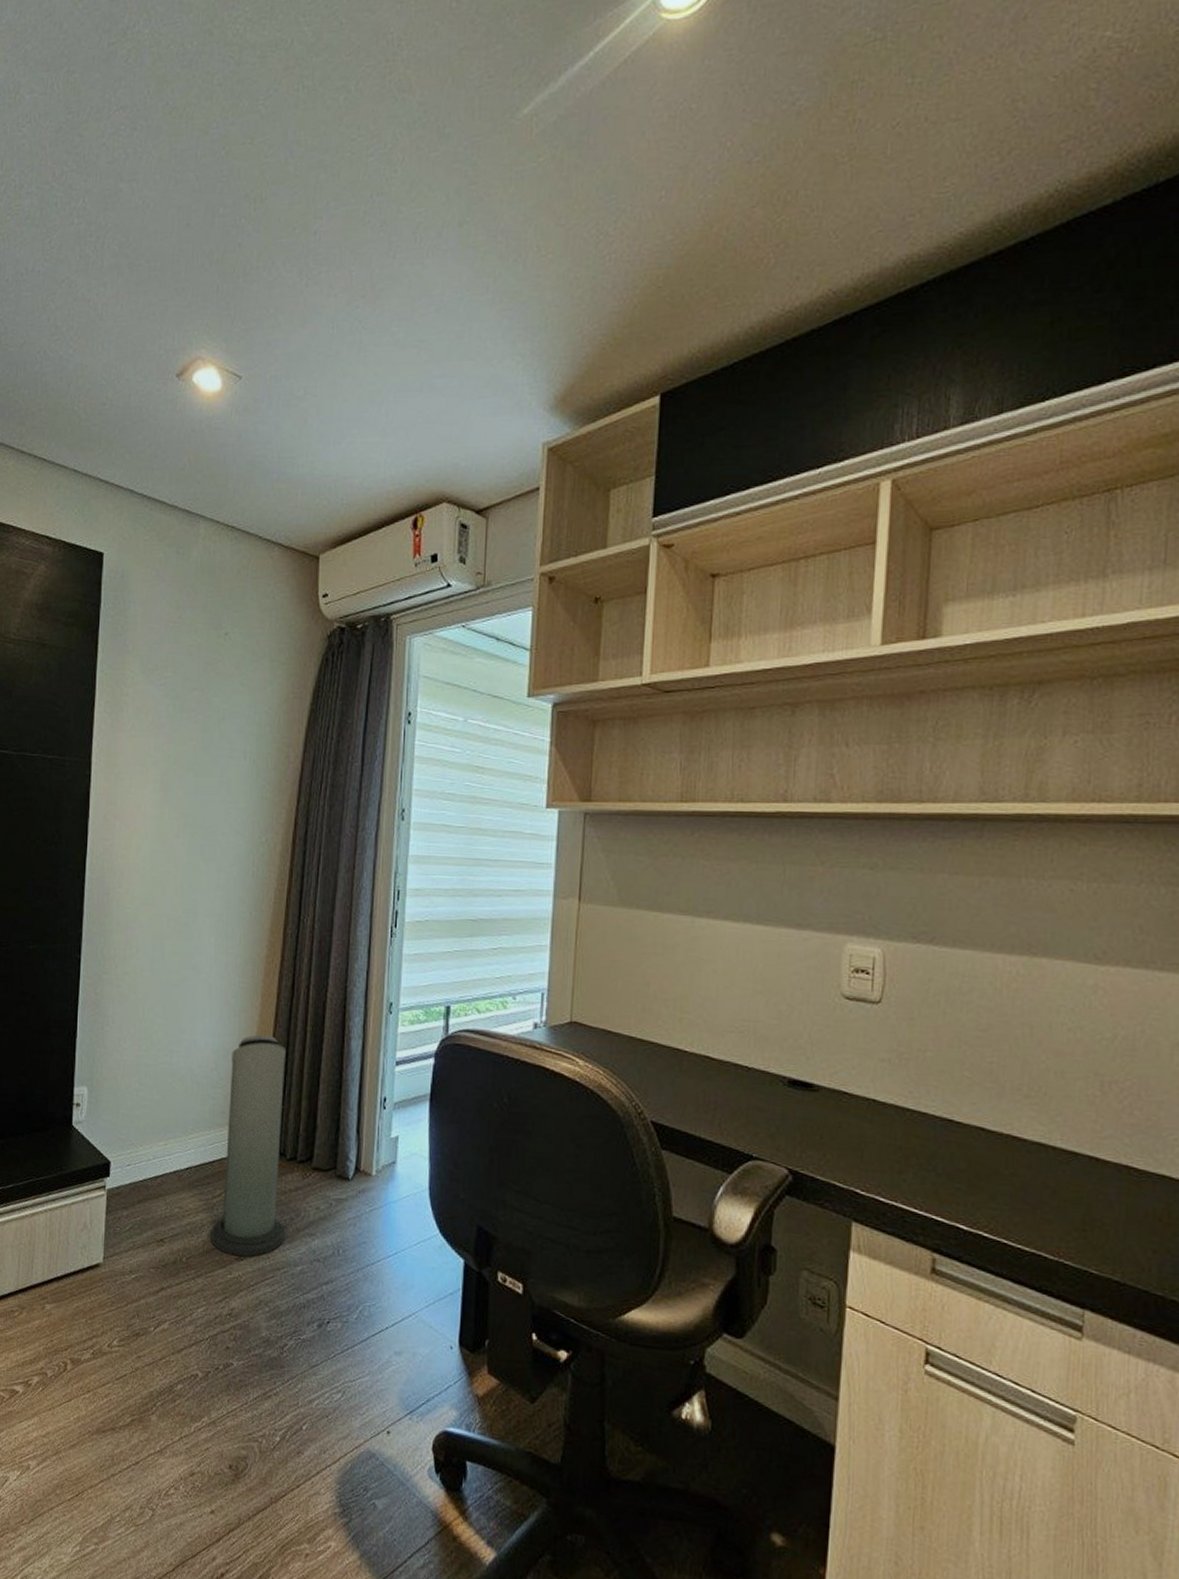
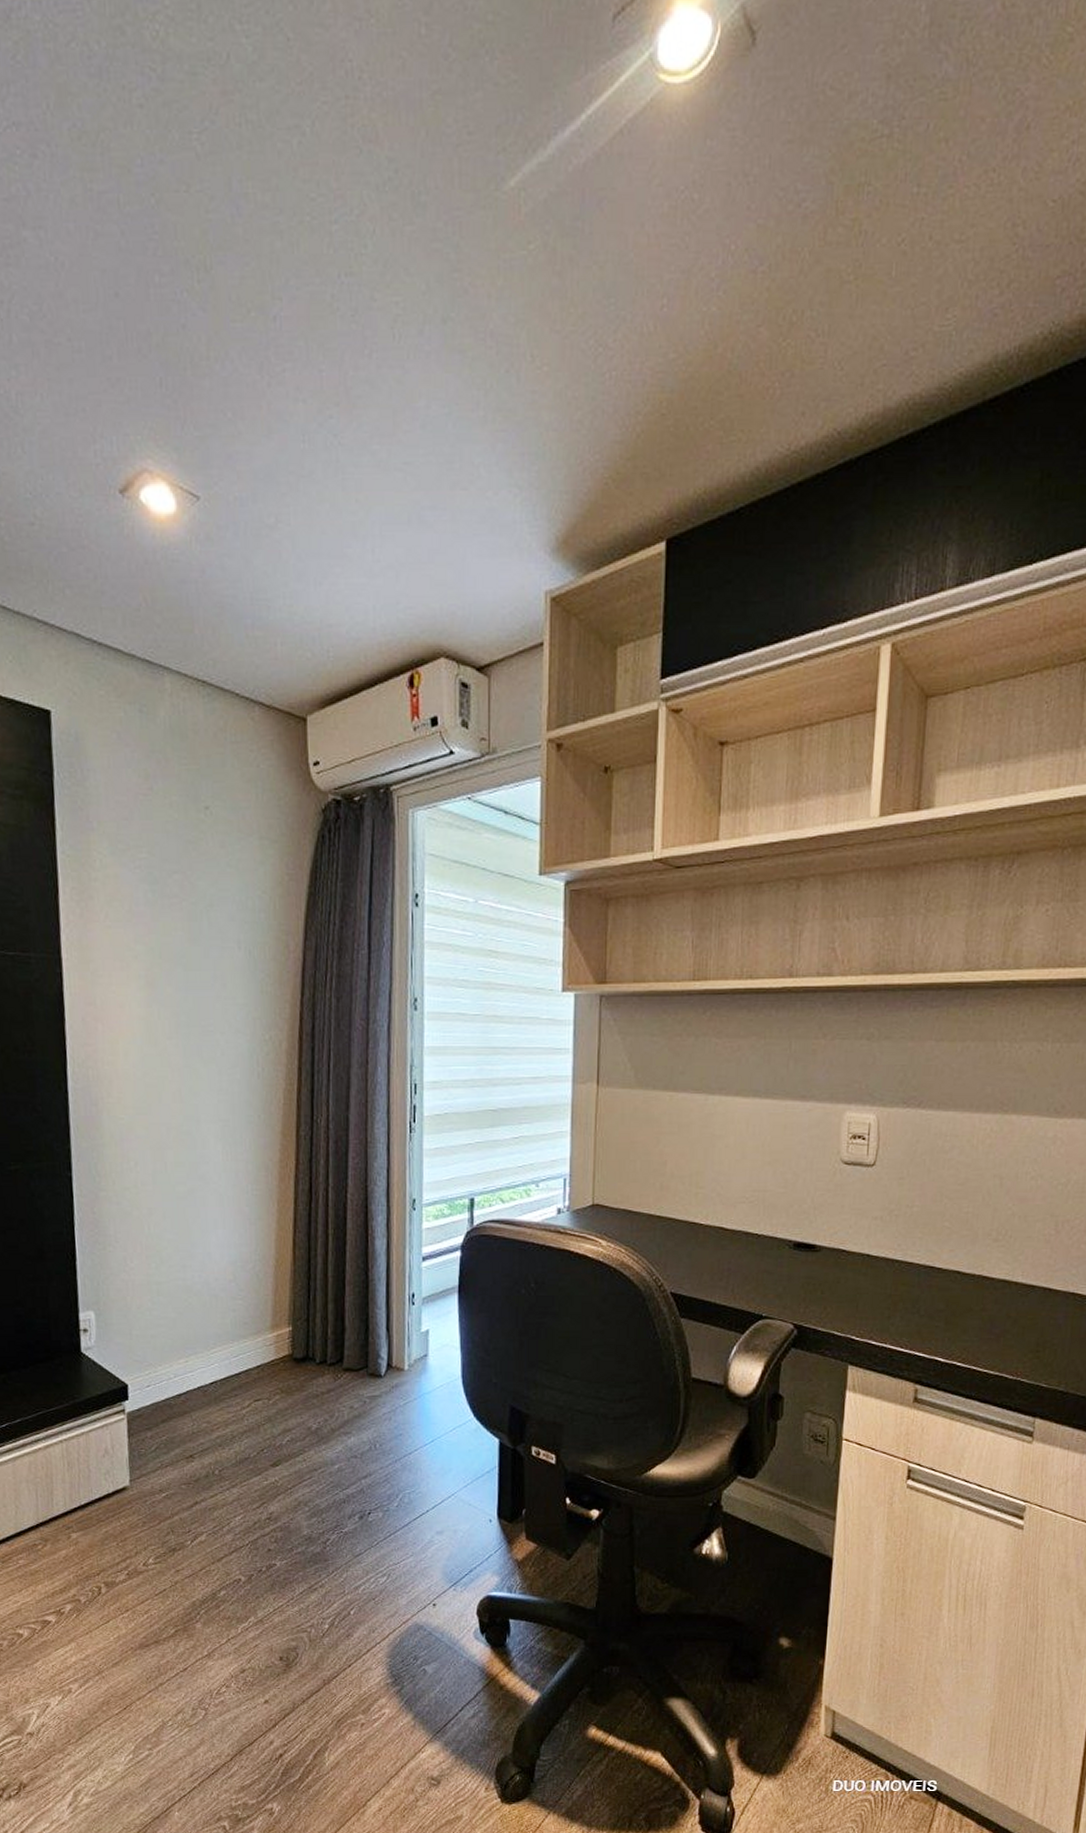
air purifier: present [210,1035,285,1257] -> none [242,1242,320,1462]

